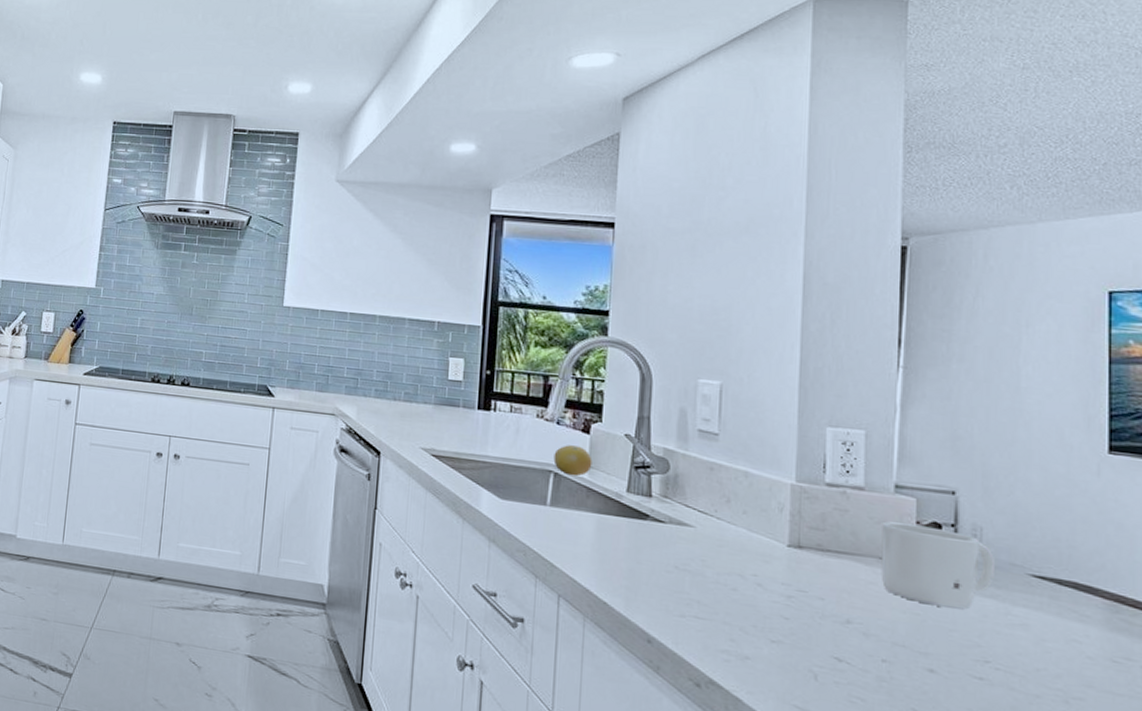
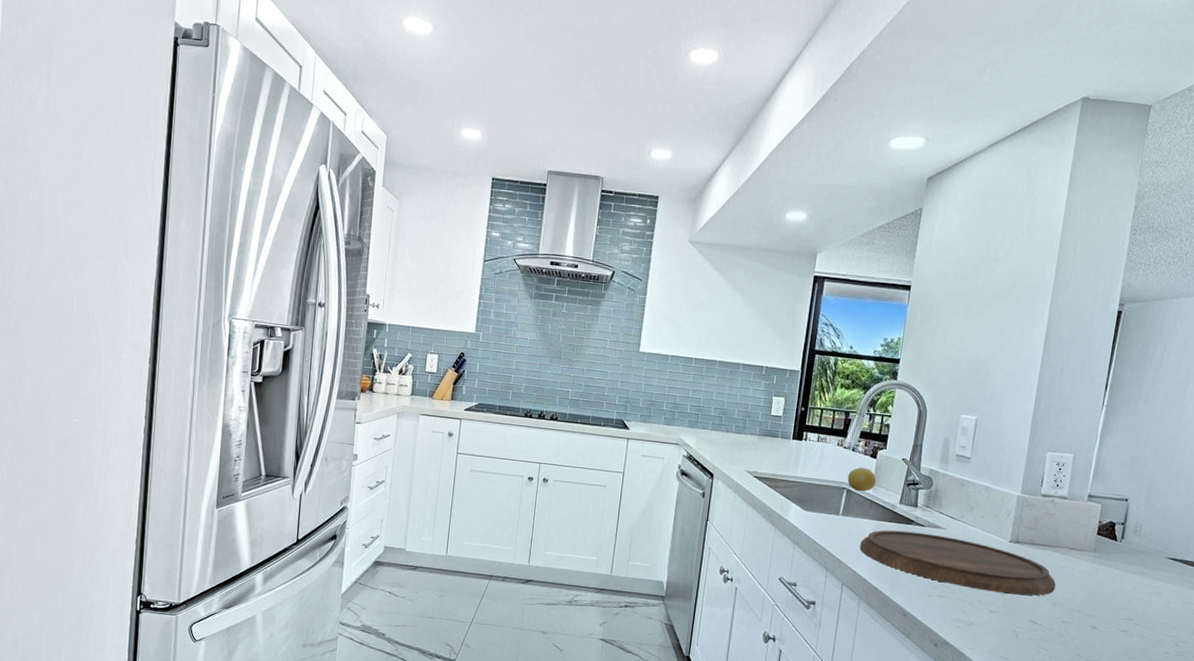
cutting board: none [578,526,864,622] -> present [860,530,1056,596]
mug: present [881,521,996,610] -> none [1070,522,1147,584]

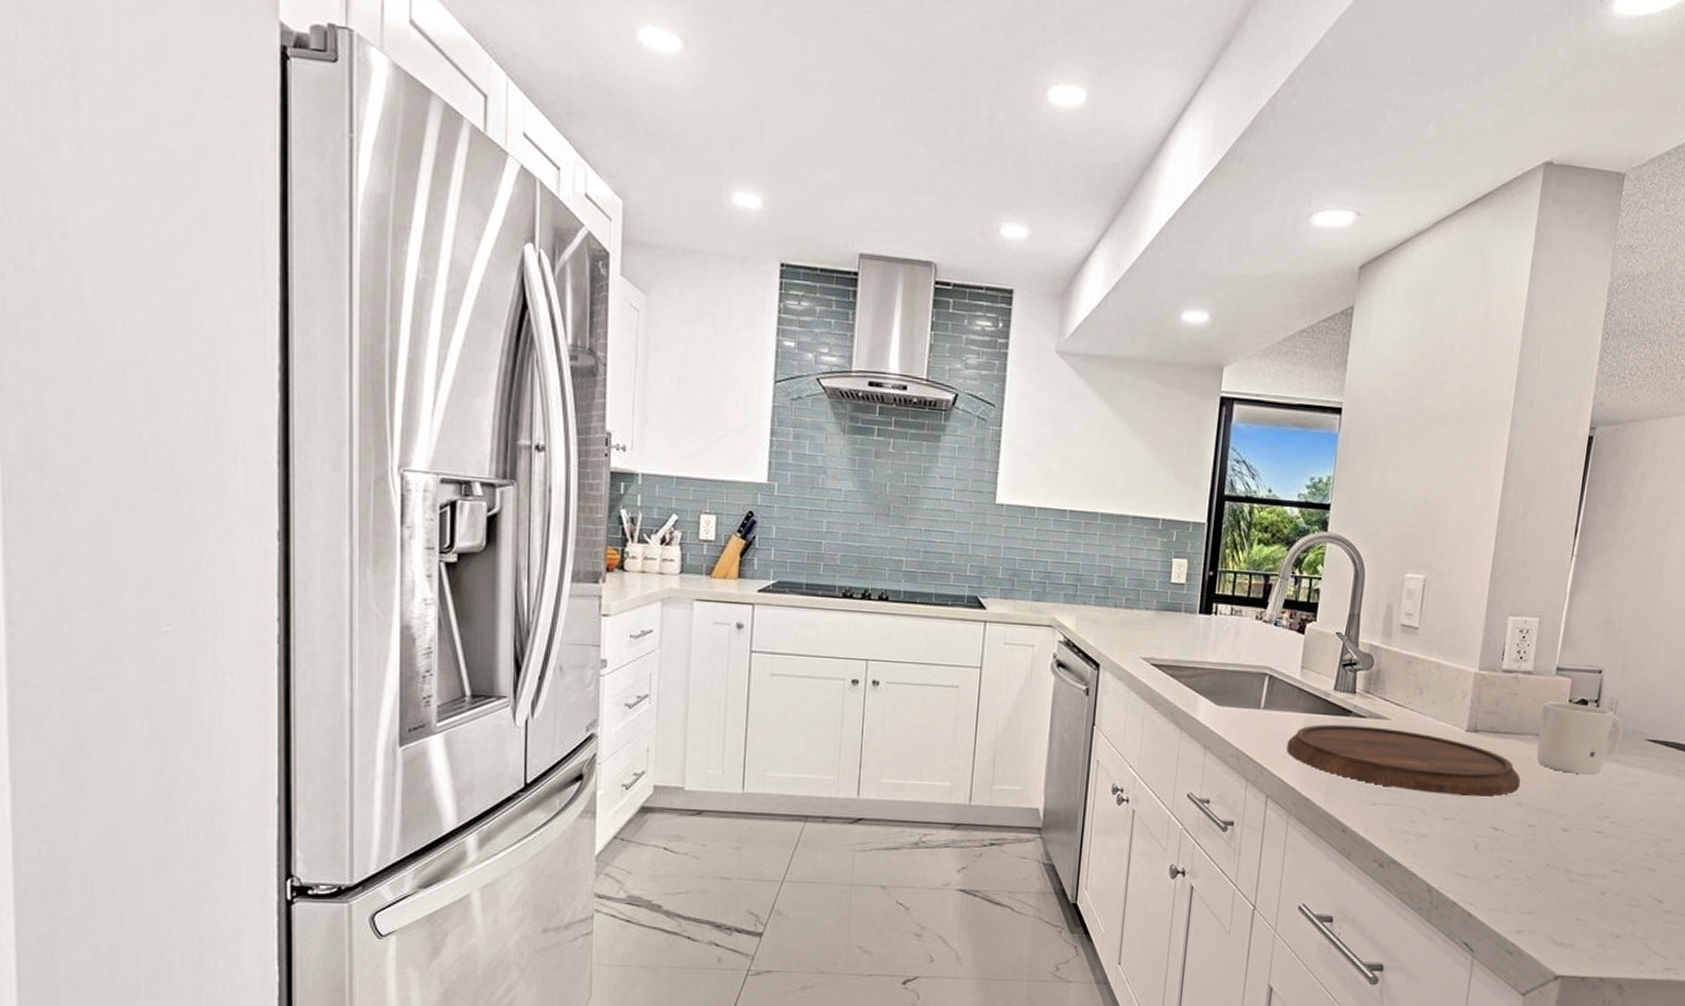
fruit: present [847,467,877,492] -> none [1269,646,1305,678]
mug: none [1070,522,1147,584] -> present [1536,701,1624,775]

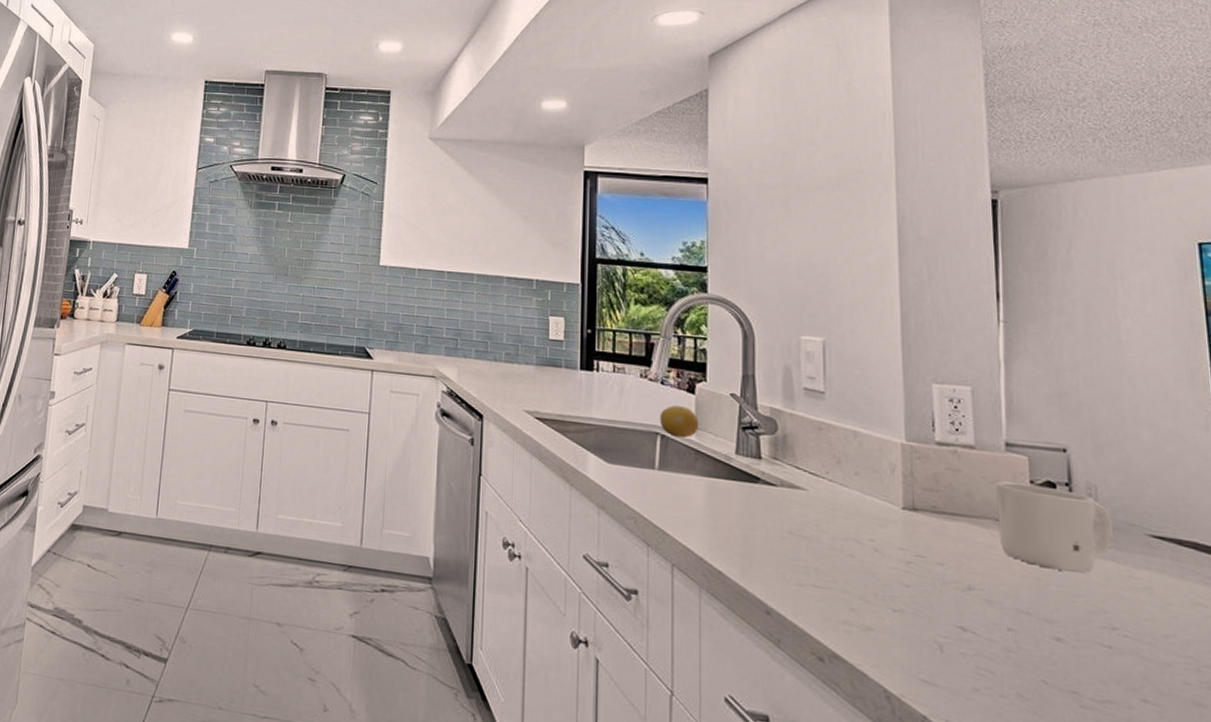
fruit: none [1269,646,1305,678] -> present [660,405,699,439]
cutting board: present [1287,724,1521,796] -> none [689,490,985,588]

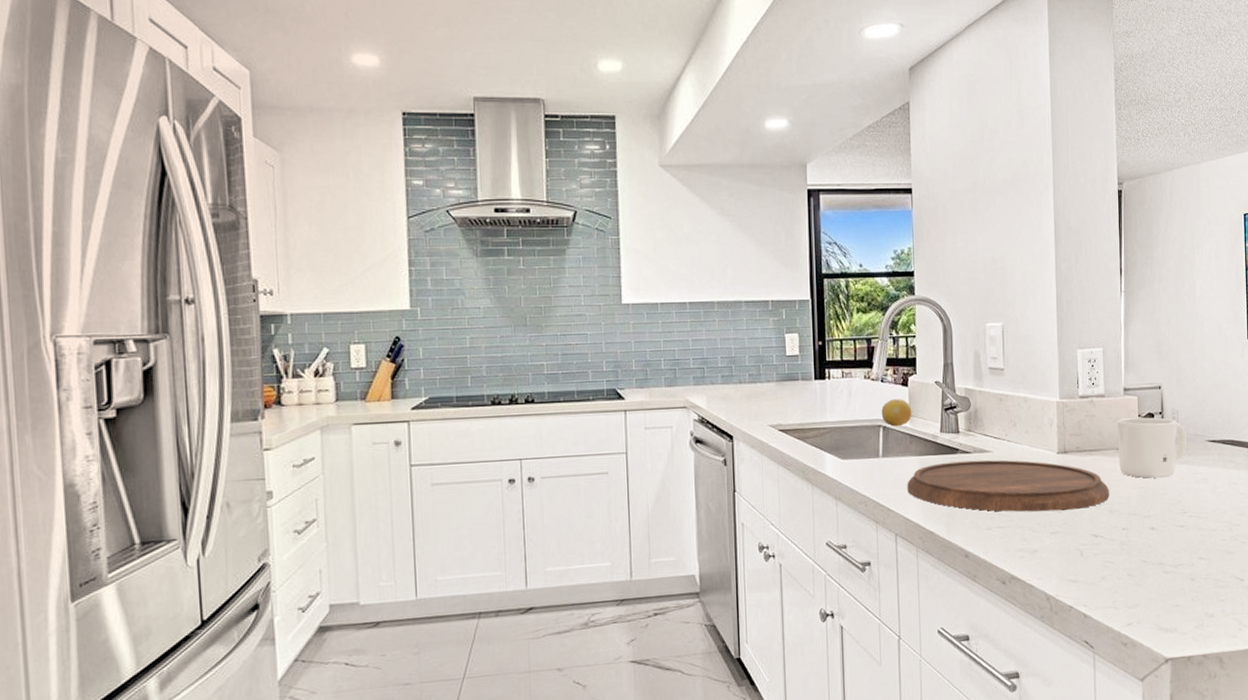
cutting board: none [689,490,985,588] -> present [907,460,1109,512]

